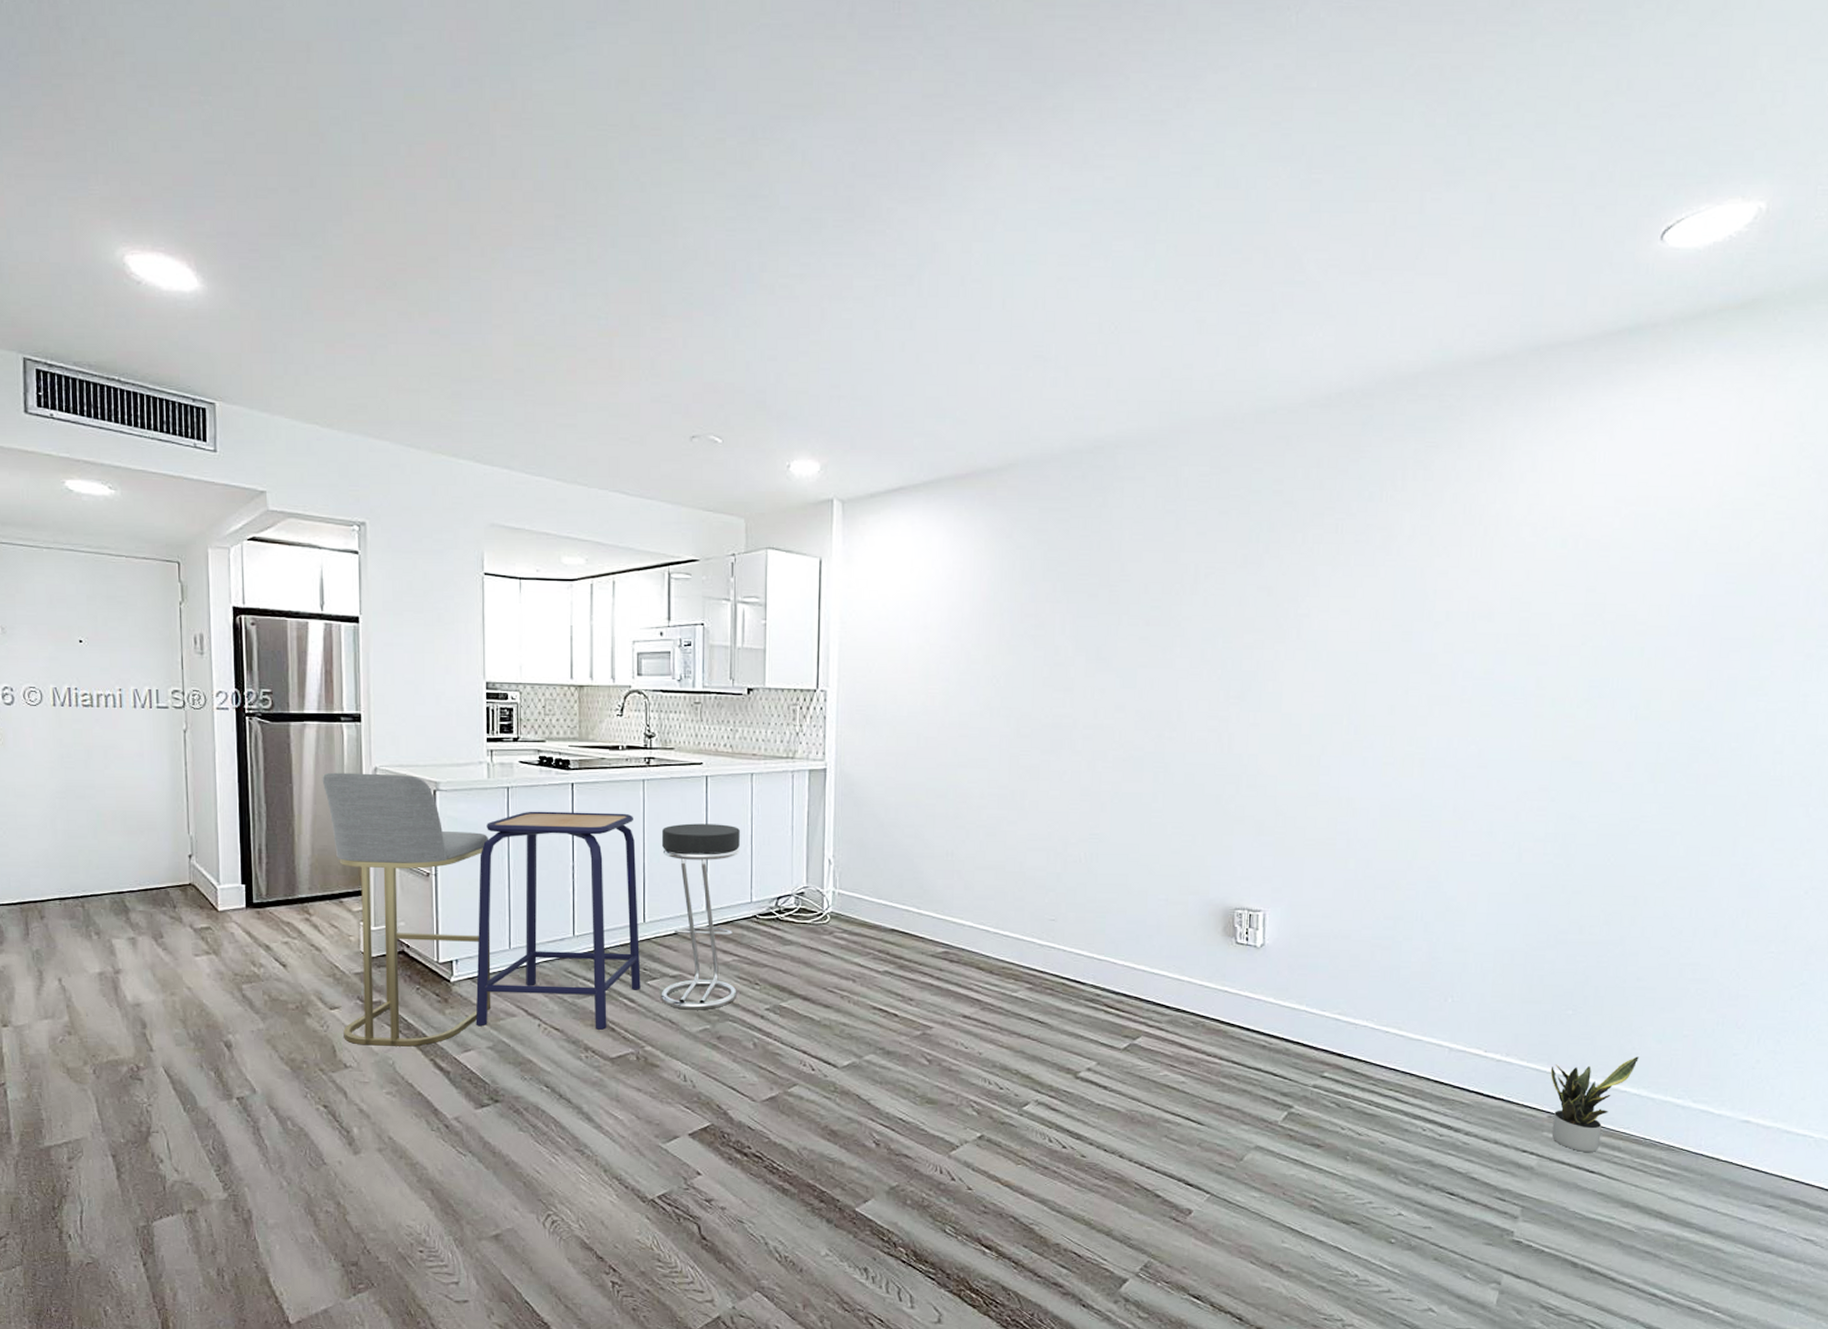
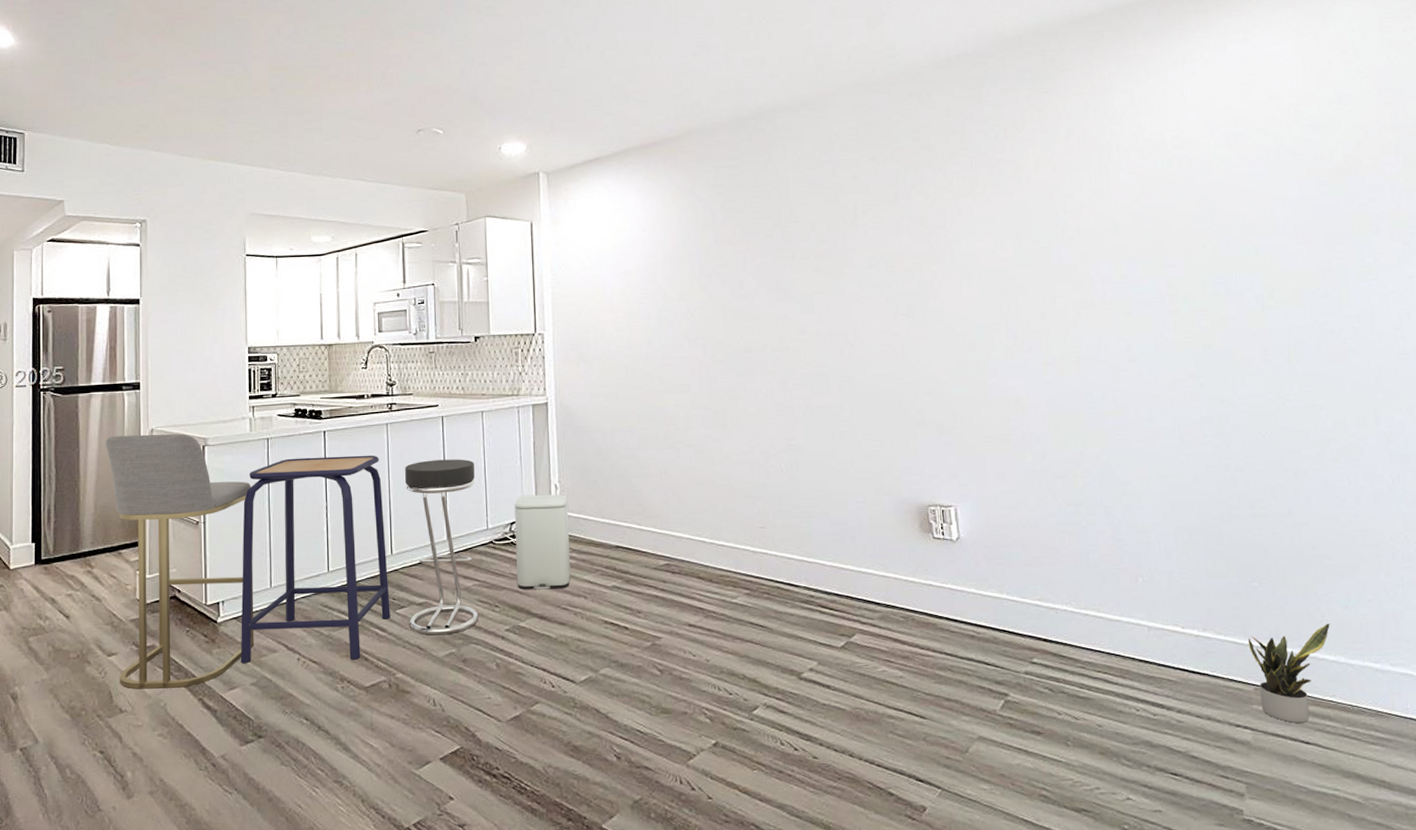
pedal bin: none [780,868,842,970] -> present [514,494,571,590]

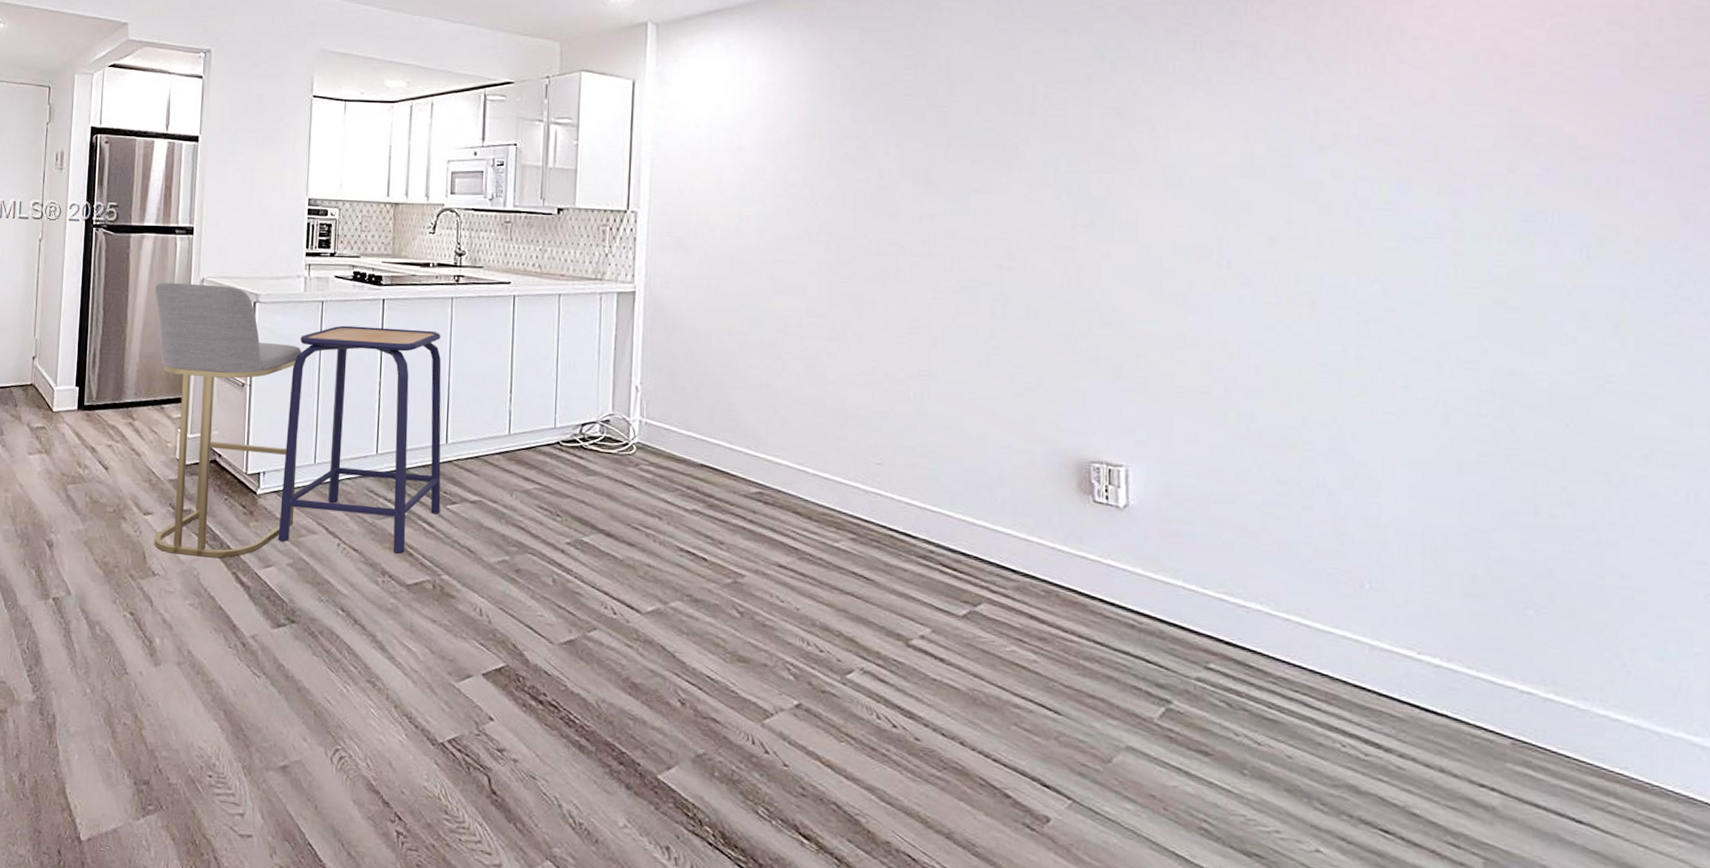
bar stool: present [404,459,479,636] -> none [460,343,546,540]
pedal bin: present [514,494,571,590] -> none [583,394,650,505]
potted plant: present [1248,623,1331,723] -> none [1509,675,1634,796]

